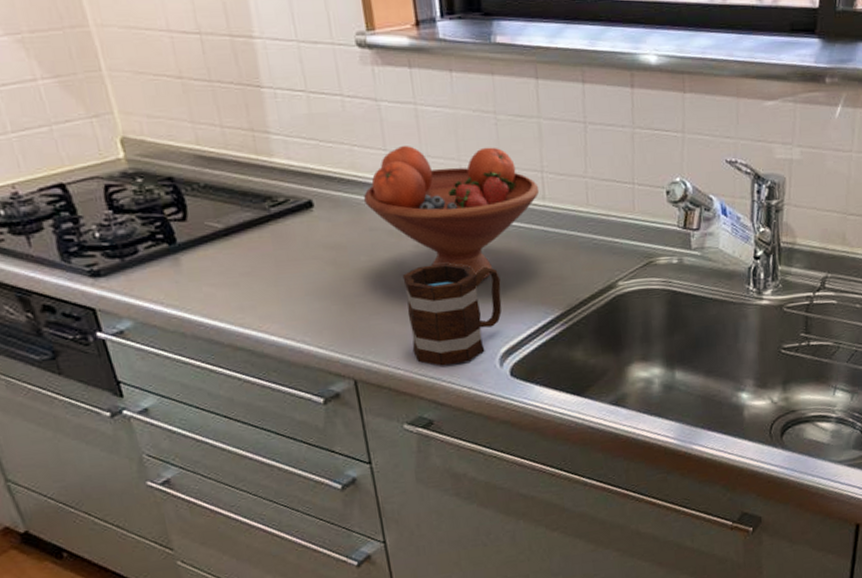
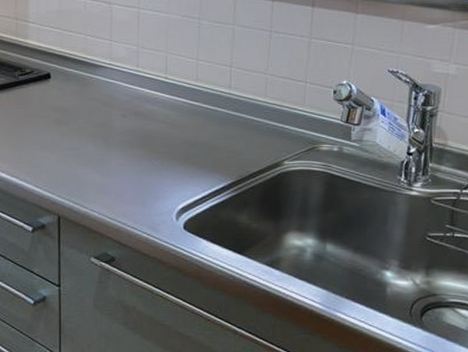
fruit bowl: present [364,146,540,281] -> none [89,39,227,148]
mug: present [402,263,502,366] -> none [107,131,186,214]

